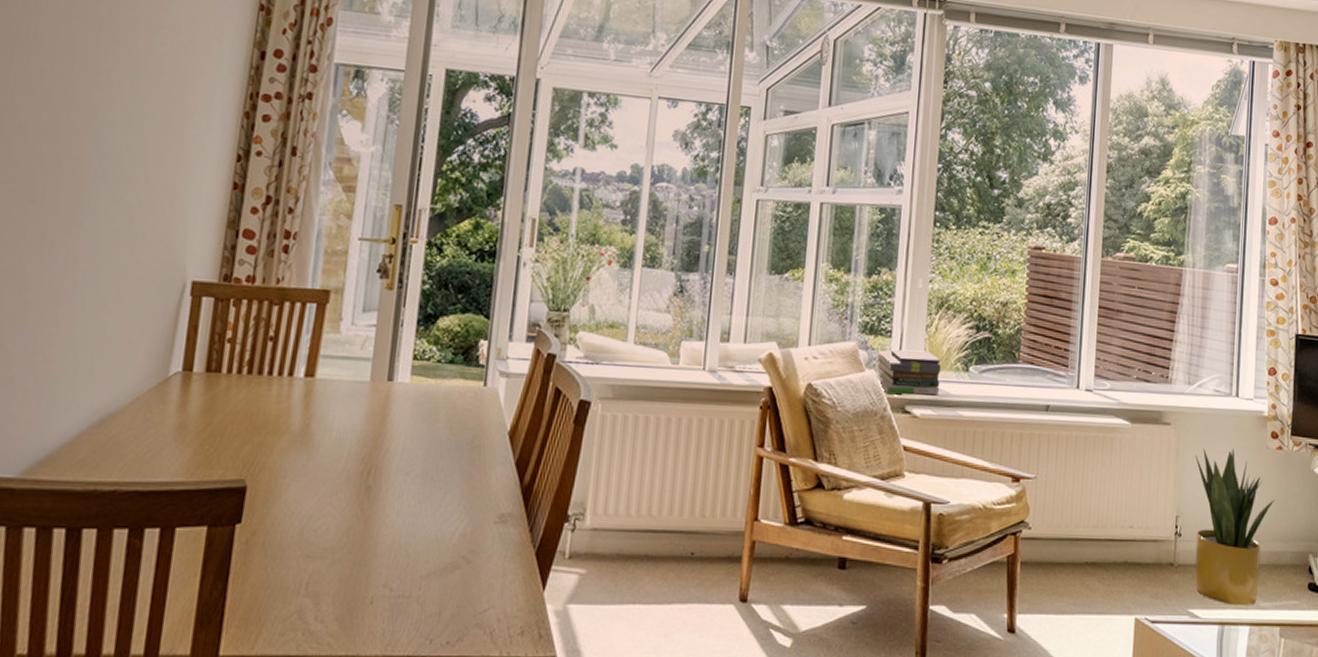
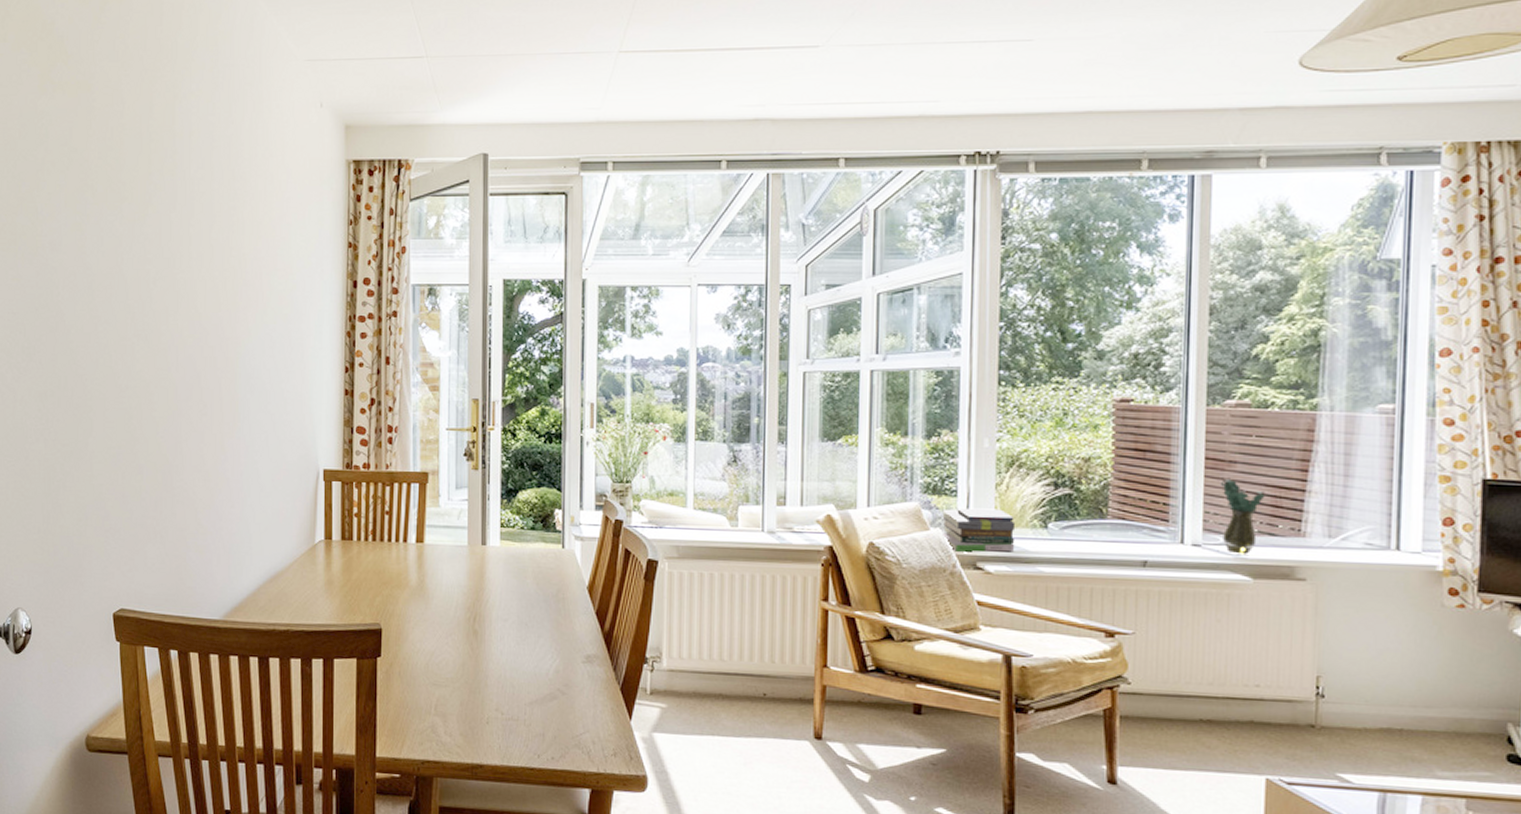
vase: none [1109,326,1143,400] -> present [1221,478,1265,555]
planter: present [1195,448,1274,606] -> none [1340,605,1455,775]

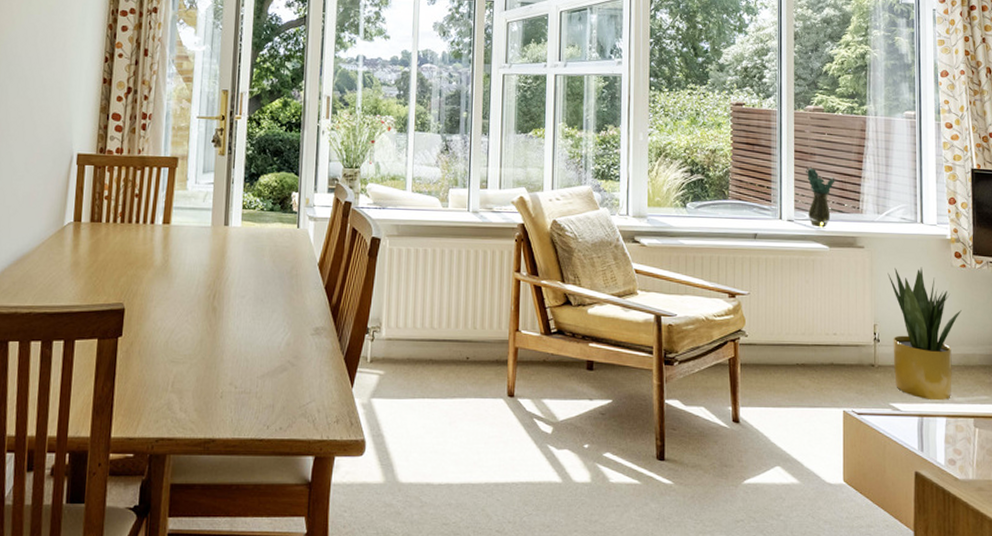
books: present [942,507,1016,553] -> none [608,190,663,228]
planter: none [1340,605,1455,775] -> present [887,267,962,401]

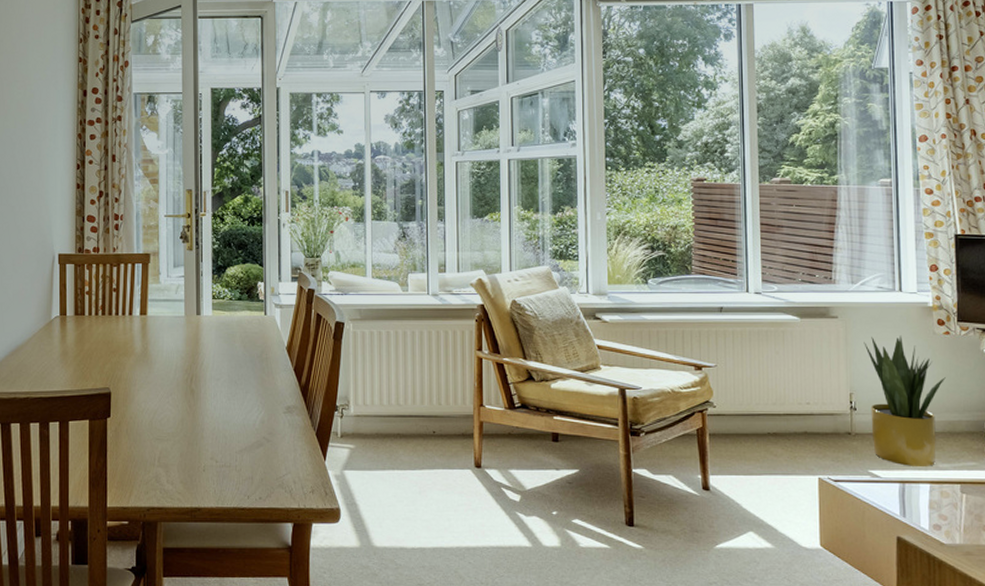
vase: present [806,166,835,228] -> none [773,239,805,299]

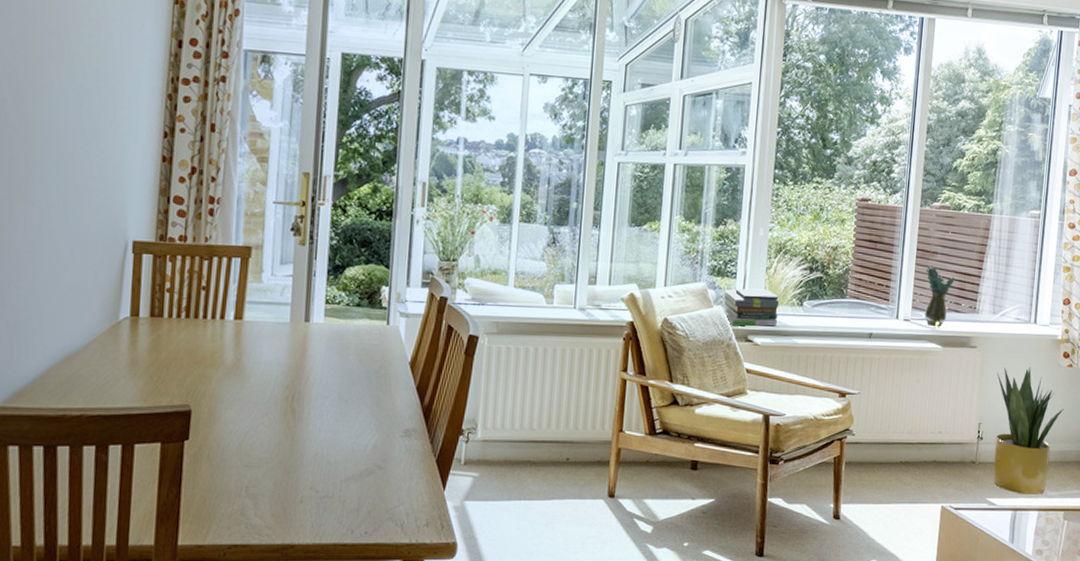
books: none [568,269,624,305] -> present [723,288,780,327]
vase: none [773,239,805,299] -> present [925,265,955,328]

